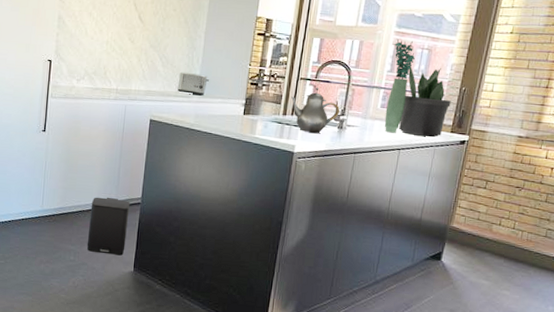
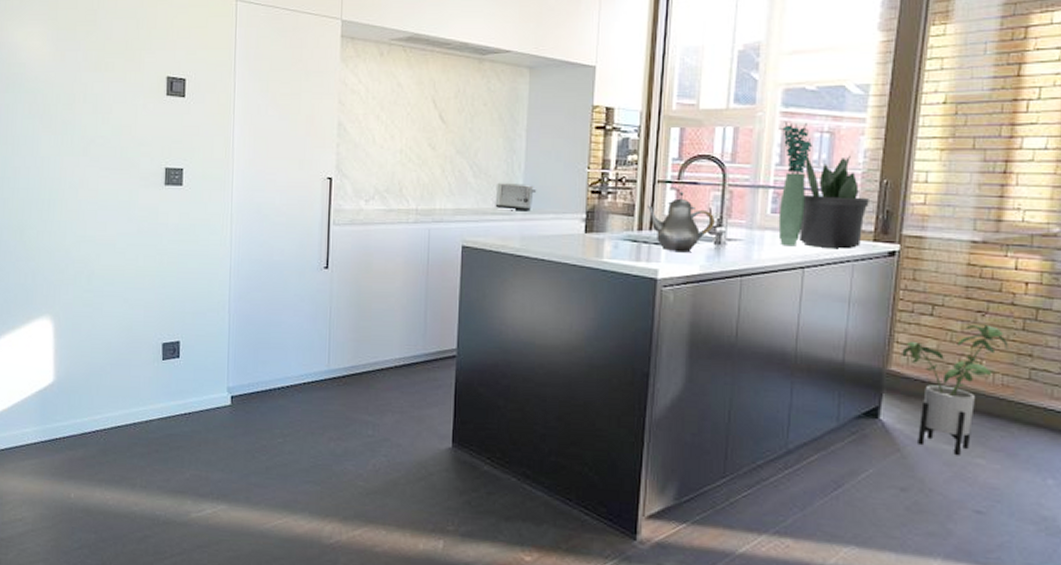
pedal bin: present [87,197,130,256] -> none [388,349,443,427]
house plant: none [462,196,535,289] -> present [902,324,1009,456]

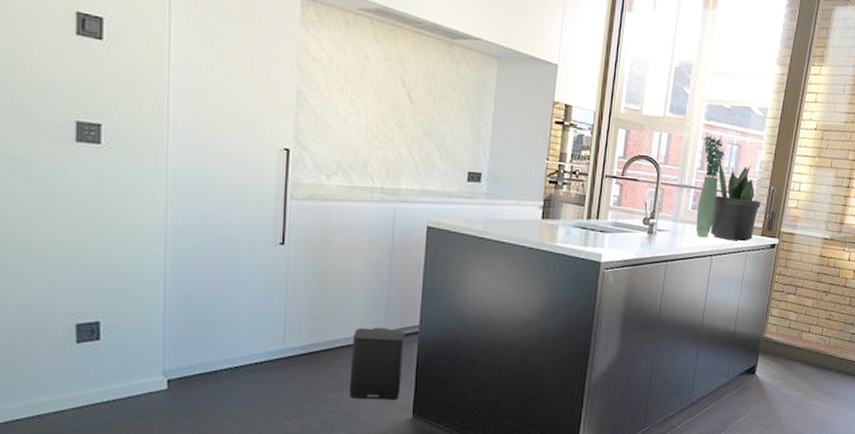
pedal bin: none [388,349,443,427] -> present [349,327,405,400]
toaster: present [495,182,536,212] -> none [460,166,499,197]
teapot: present [648,191,715,253] -> none [596,186,649,240]
house plant: present [902,324,1009,456] -> none [774,301,840,400]

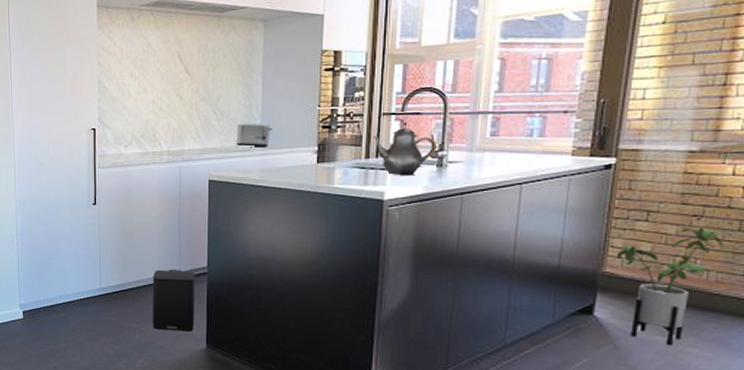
toaster: none [460,166,499,197] -> present [236,123,272,148]
teapot: none [596,186,649,240] -> present [374,121,436,176]
vase: present [695,132,725,238] -> none [497,51,530,165]
planter: present [711,163,761,242] -> none [518,78,586,166]
house plant: none [774,301,840,400] -> present [616,227,724,346]

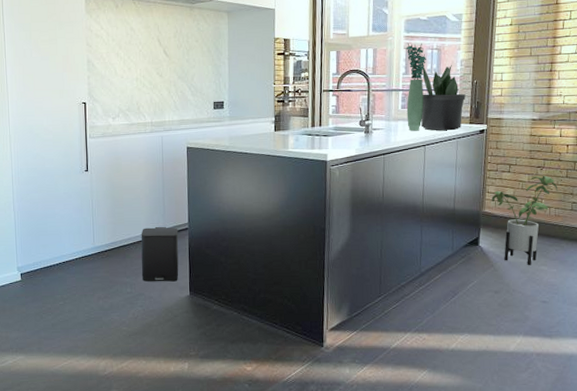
toaster: present [236,123,272,148] -> none [208,98,238,119]
teapot: present [374,121,436,176] -> none [317,96,364,141]
vase: none [497,51,530,165] -> present [406,42,426,131]
planter: none [518,78,586,166] -> present [421,64,466,131]

